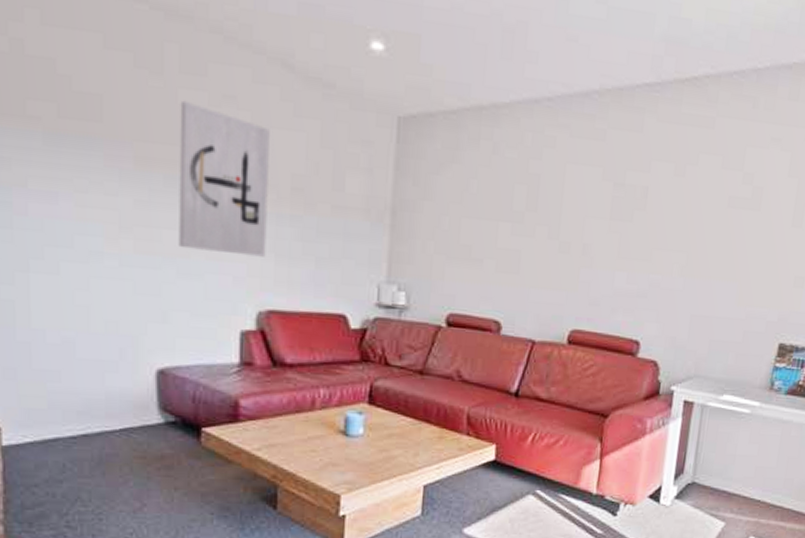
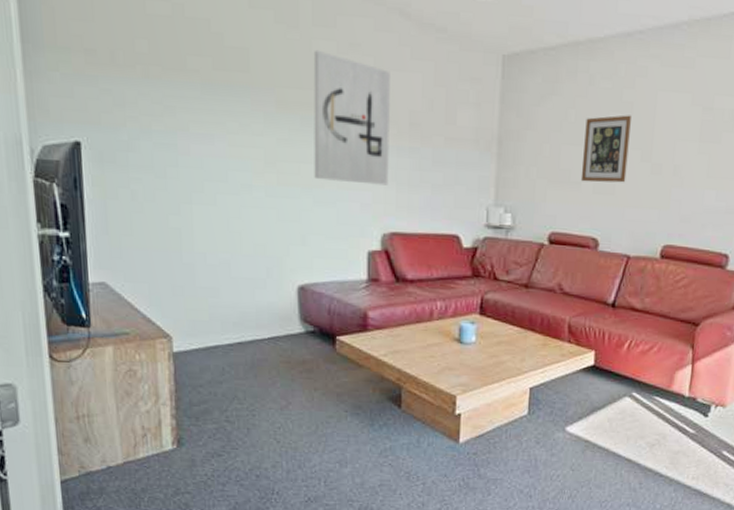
wall art: none [482,187,538,262] -> present [580,115,631,183]

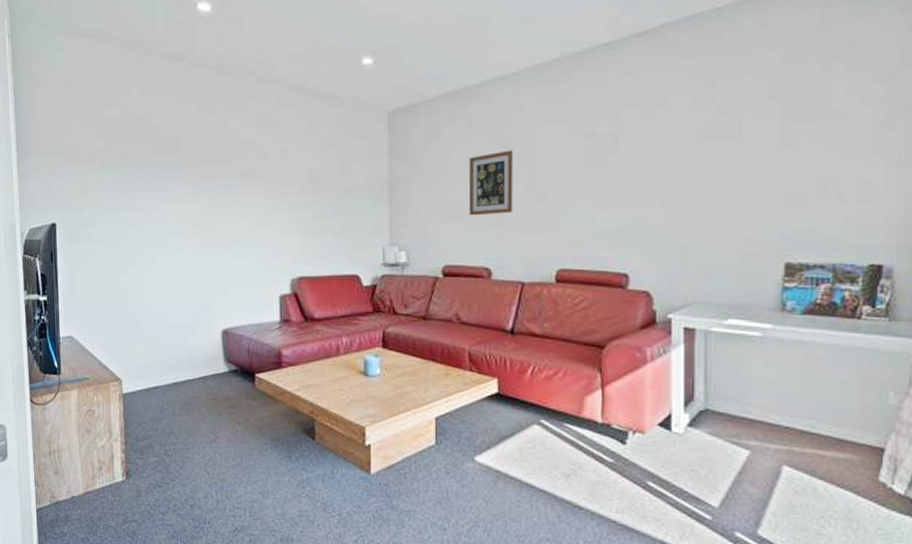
wall art: present [313,50,390,186] -> none [229,128,295,236]

